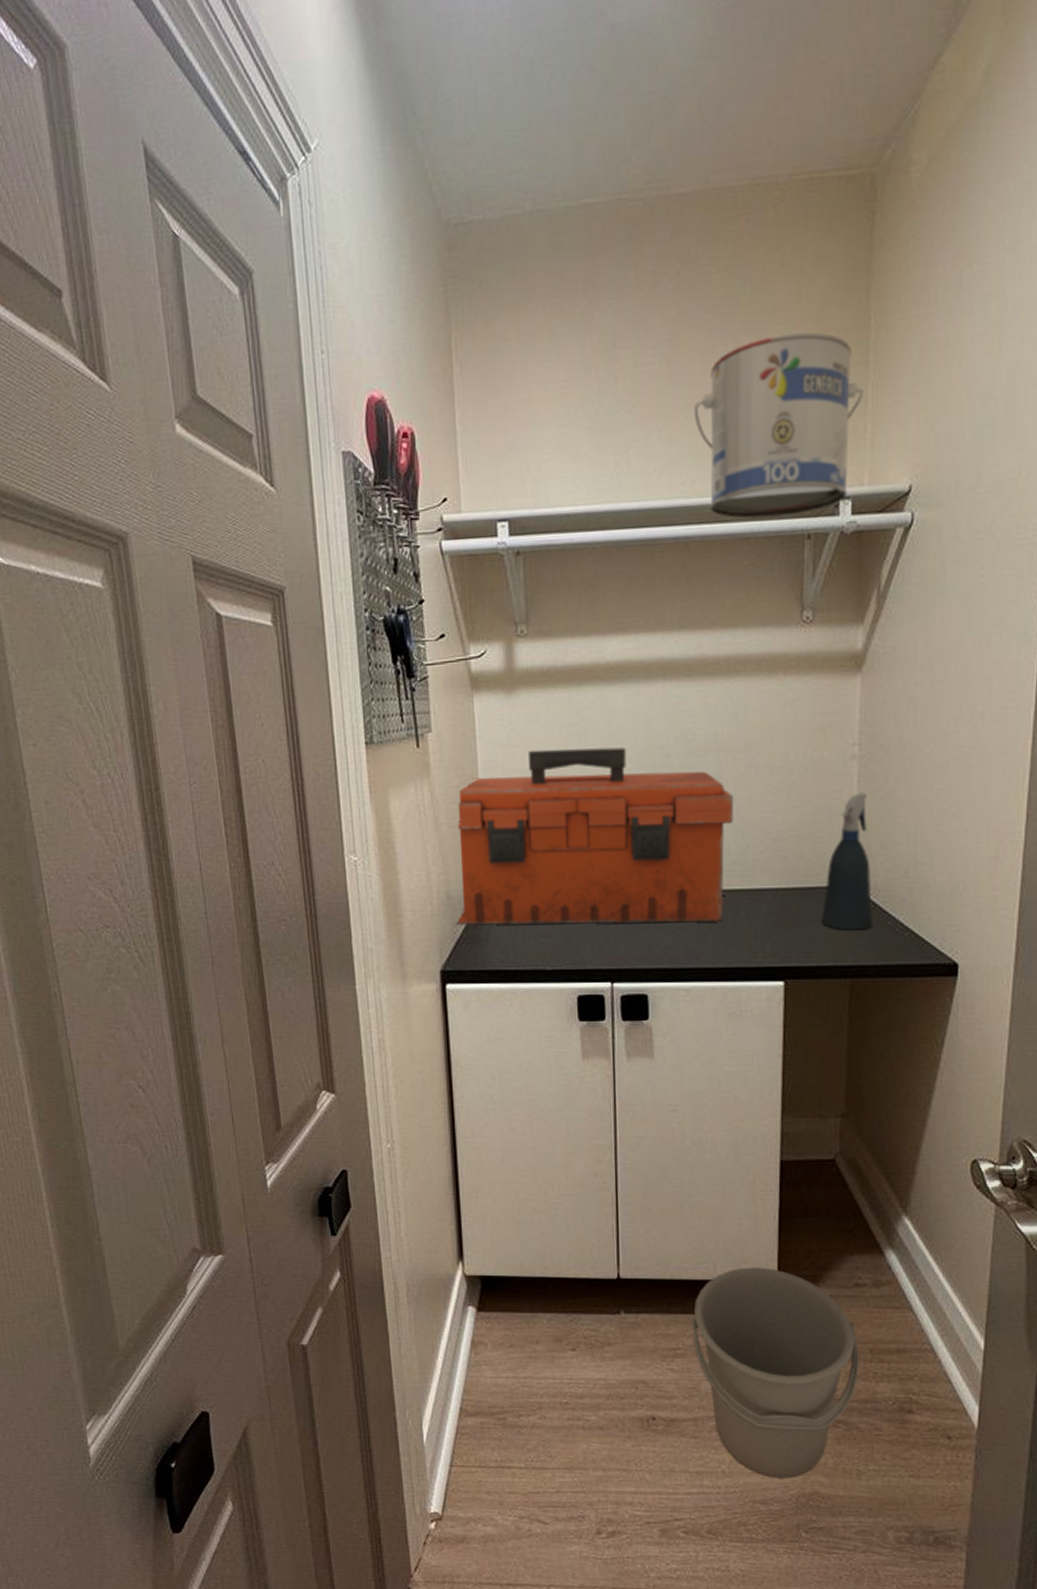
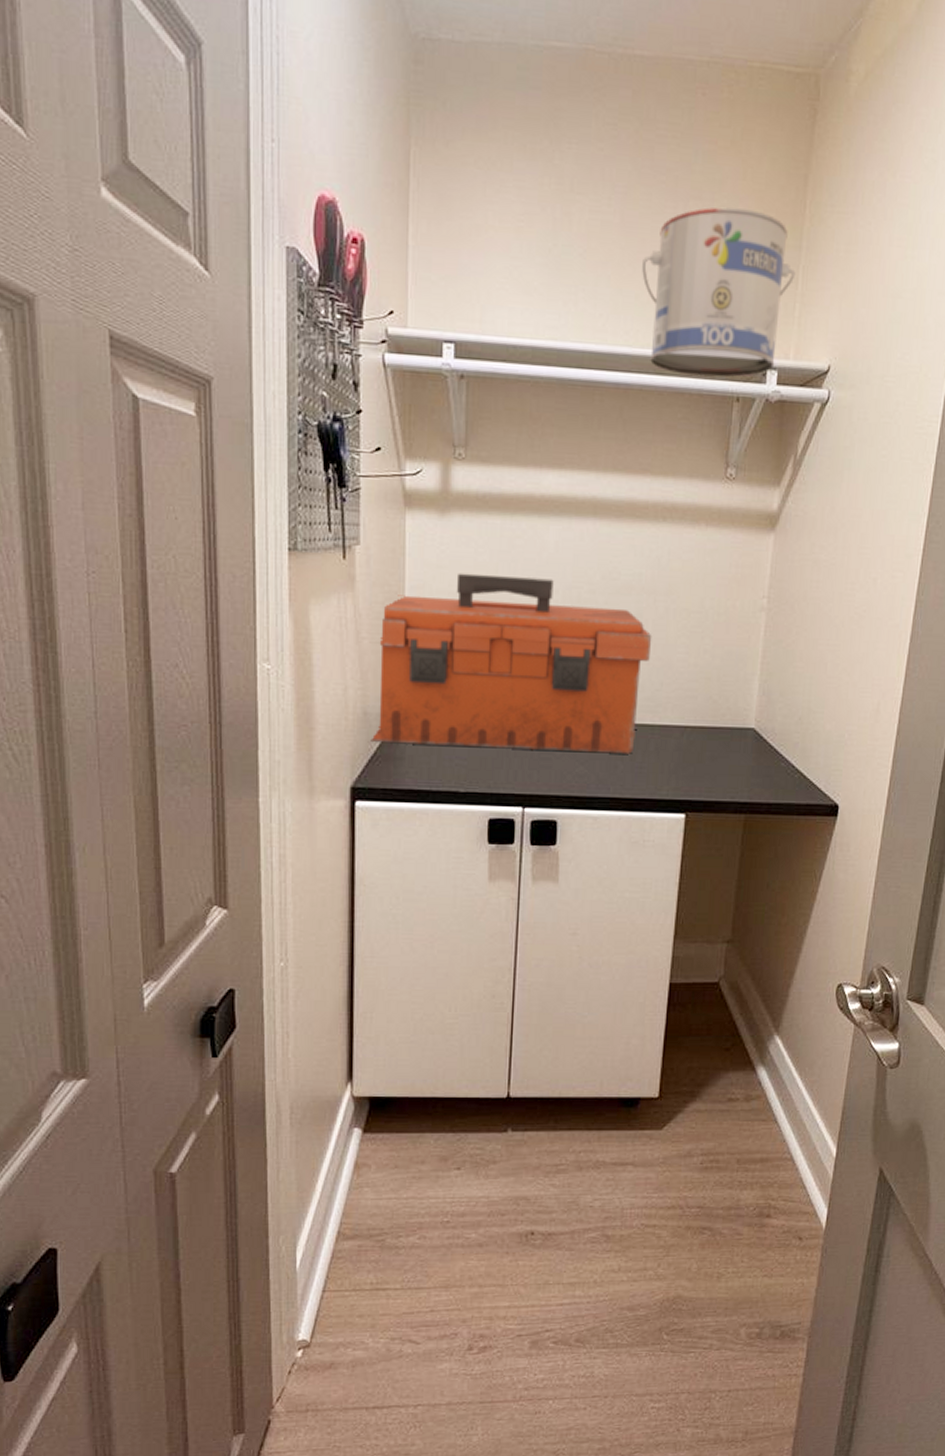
bucket: present [692,1267,859,1479] -> none [575,1084,728,1285]
spray bottle: present [822,792,872,931] -> none [723,642,771,770]

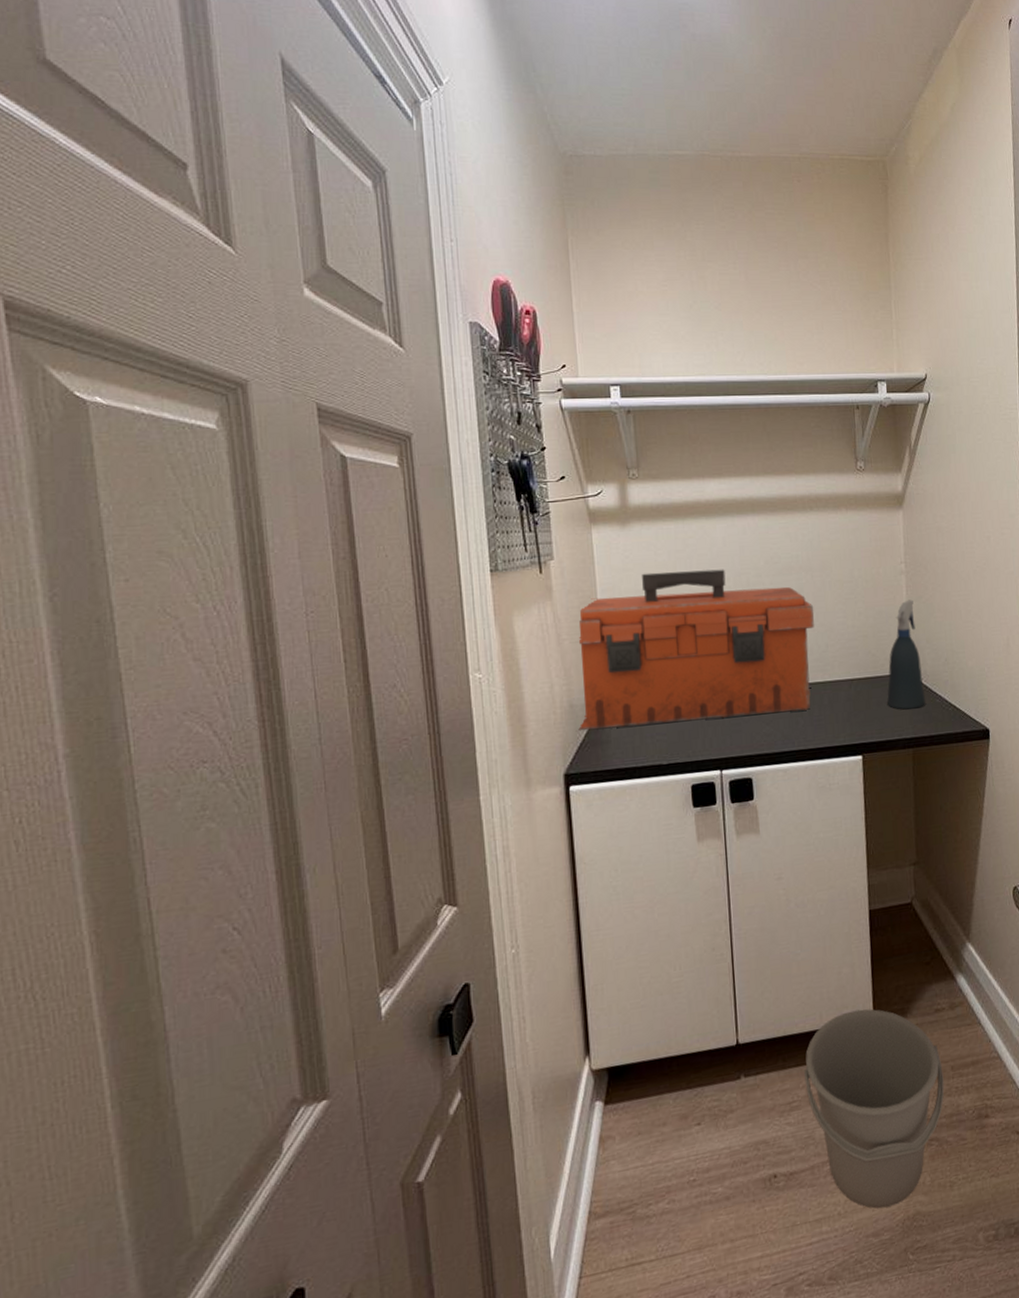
bucket: none [575,1084,728,1285] -> present [804,1008,945,1209]
paint can: present [642,207,796,378] -> none [767,262,890,392]
spray bottle: none [723,642,771,770] -> present [887,599,925,710]

